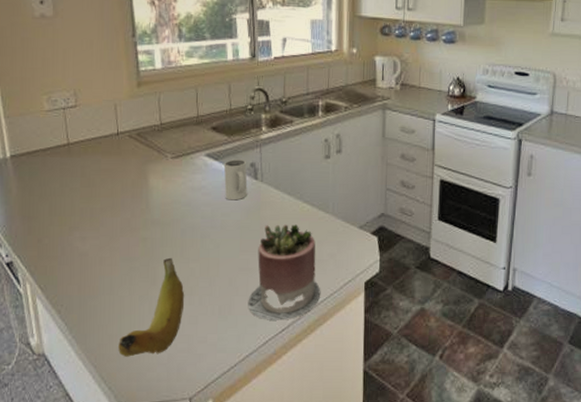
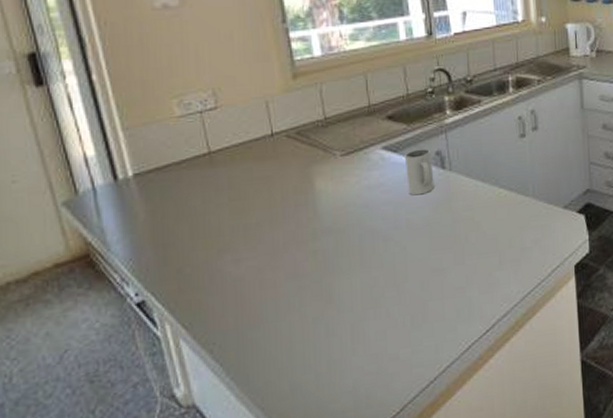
fruit: present [118,257,185,357] -> none [290,268,369,392]
succulent planter: present [248,224,321,320] -> none [444,213,527,323]

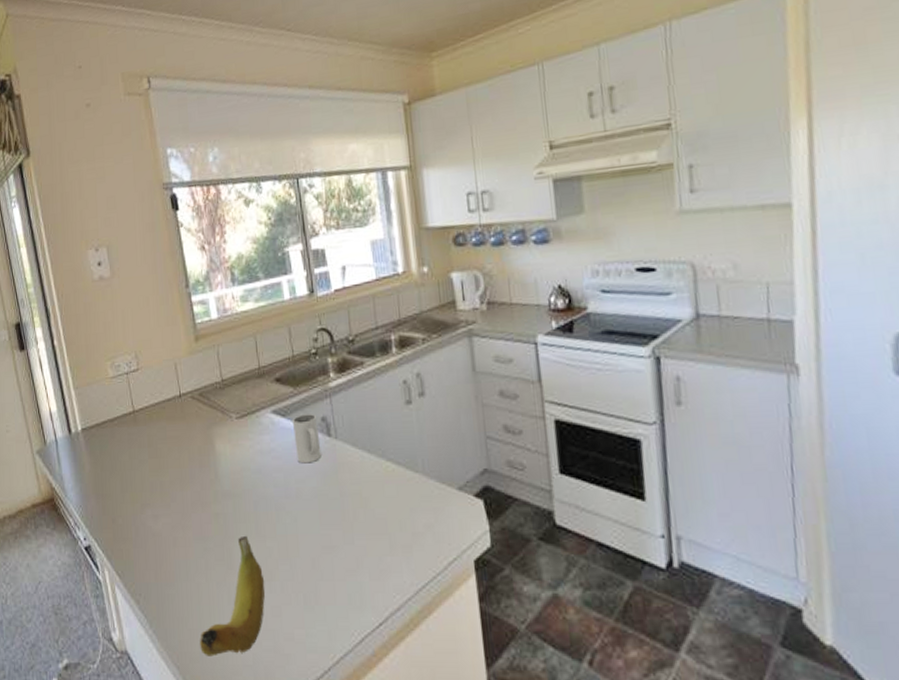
fruit: none [290,268,369,392] -> present [200,535,265,657]

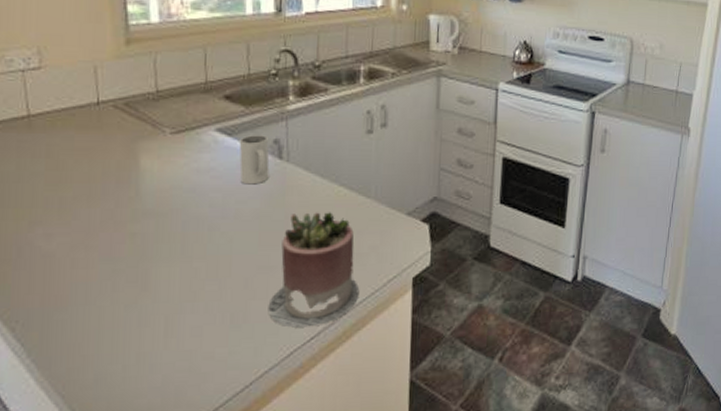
fruit: present [200,535,265,657] -> none [95,256,186,382]
succulent planter: none [335,489,421,612] -> present [268,212,360,328]

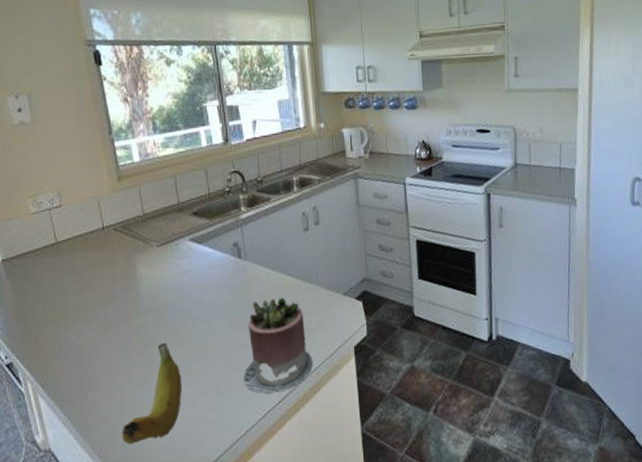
fruit: none [95,256,186,382] -> present [122,342,182,445]
mug: present [239,135,270,185] -> none [207,241,233,281]

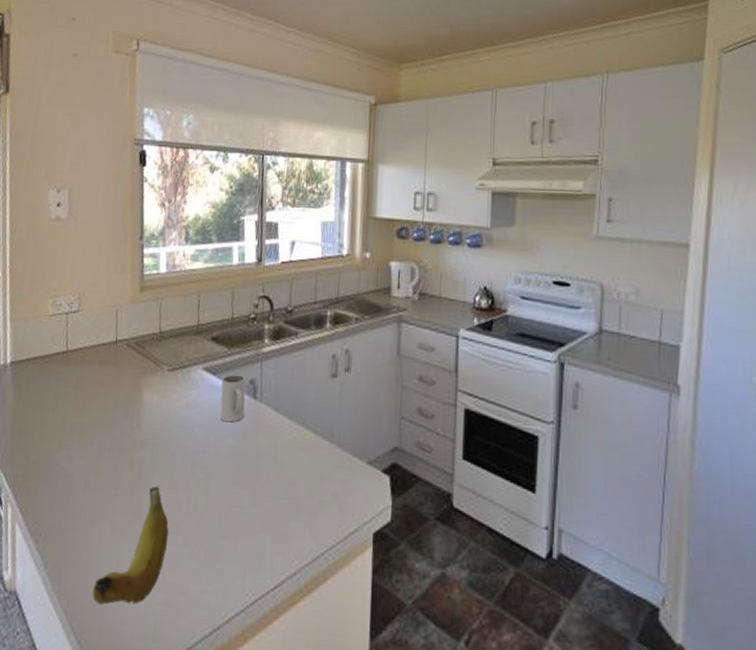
mug: none [207,241,233,281] -> present [220,375,246,423]
succulent planter: present [243,298,313,394] -> none [237,453,322,574]

